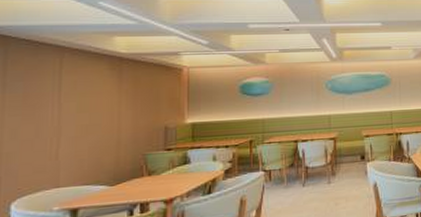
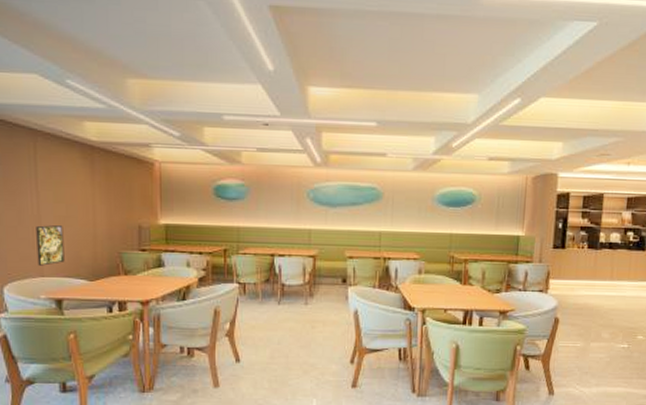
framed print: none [53,134,85,177] -> present [36,225,65,266]

